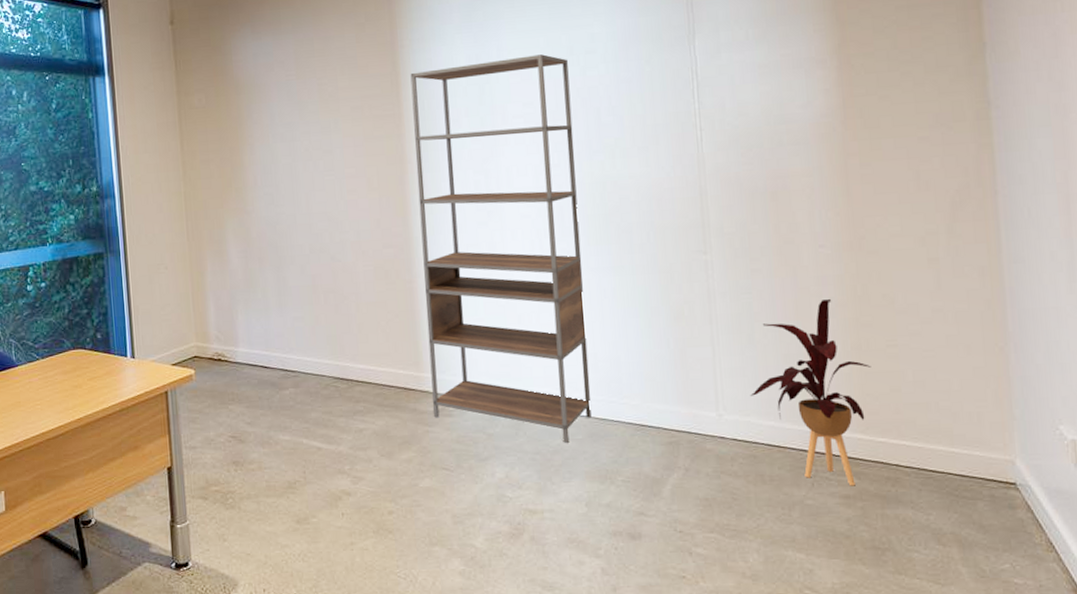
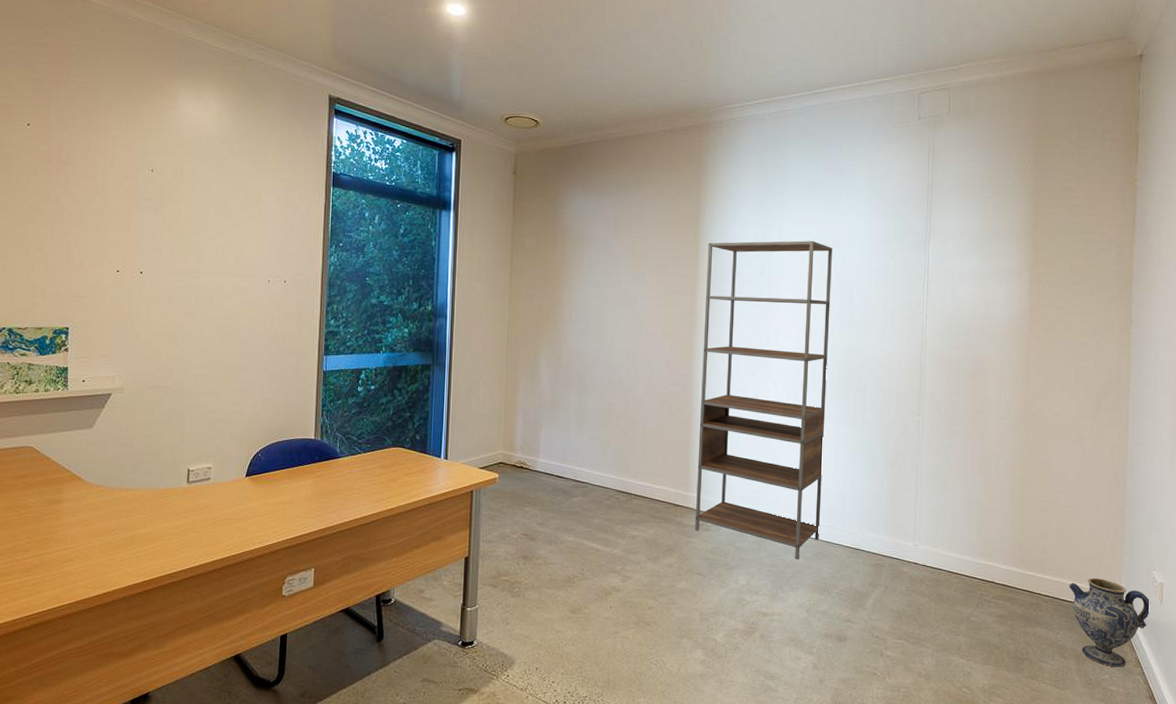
house plant: present [750,298,871,486] -> none [940,459,1029,608]
ceramic jug: none [938,440,1062,554] -> present [1069,578,1151,668]

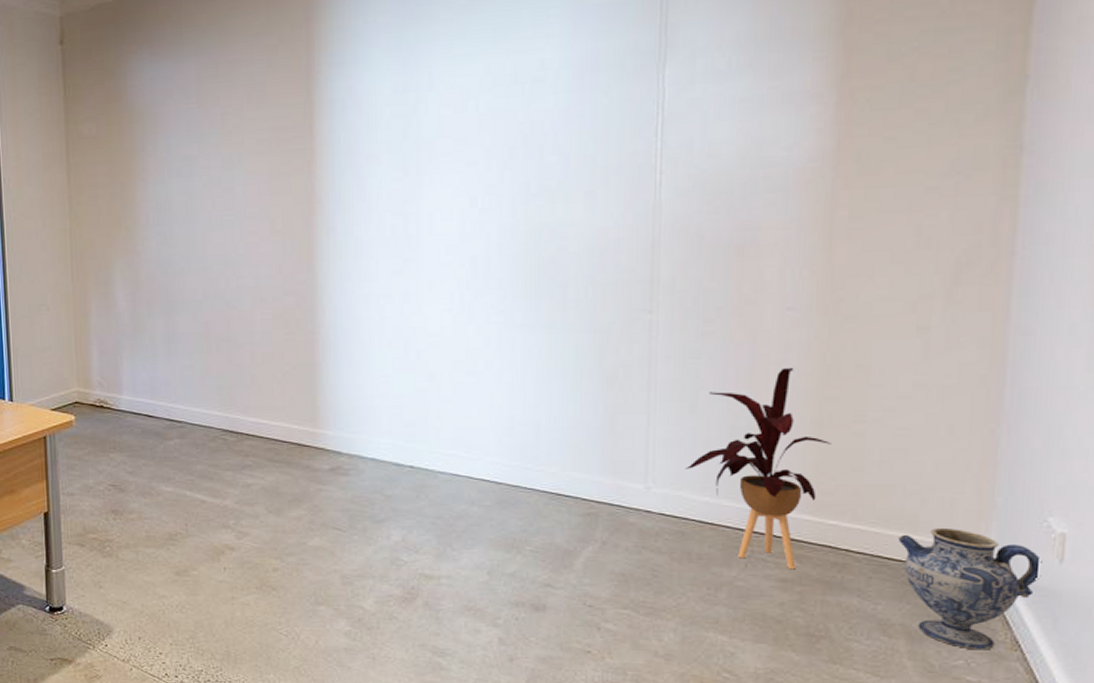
shelving unit: present [695,240,832,560] -> none [326,83,510,510]
house plant: none [940,459,1029,608] -> present [685,367,831,570]

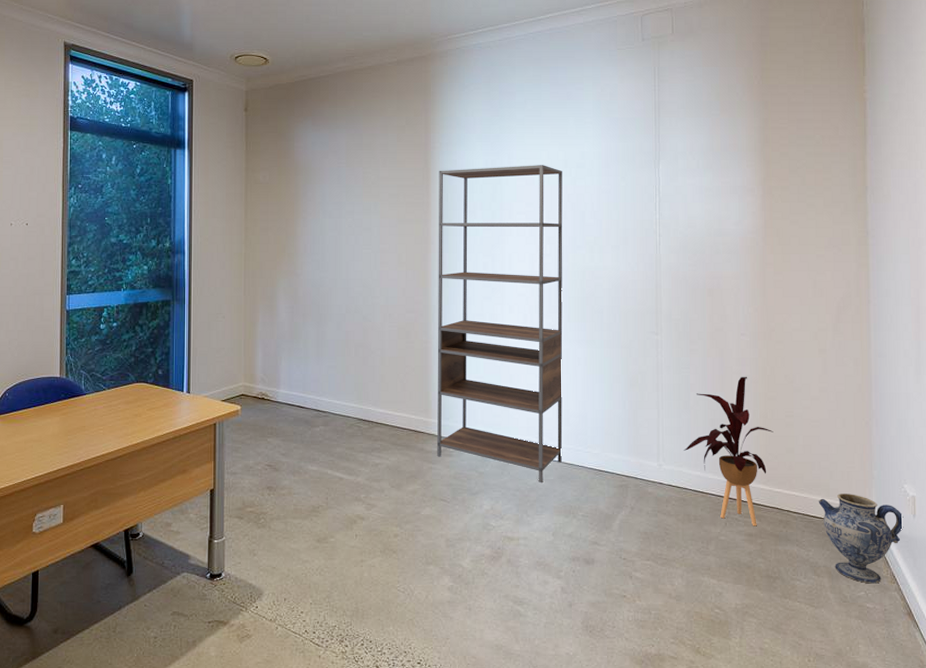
shelving unit: none [326,83,510,510] -> present [437,165,563,483]

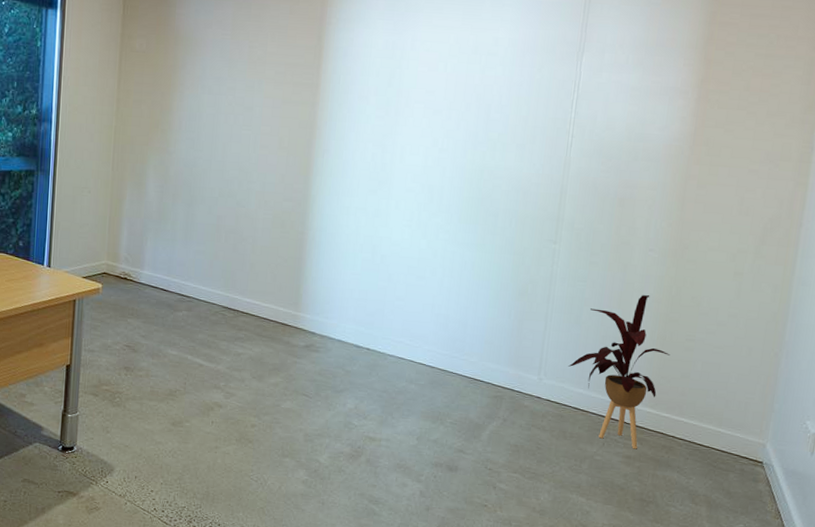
shelving unit: present [437,165,563,483] -> none [303,49,471,387]
ceramic jug: present [818,494,904,584] -> none [708,424,800,518]

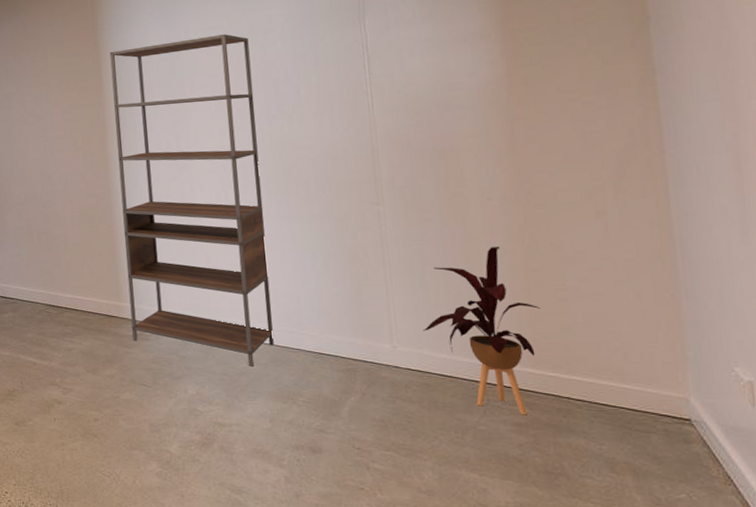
shelving unit: none [303,49,471,387] -> present [110,34,274,368]

